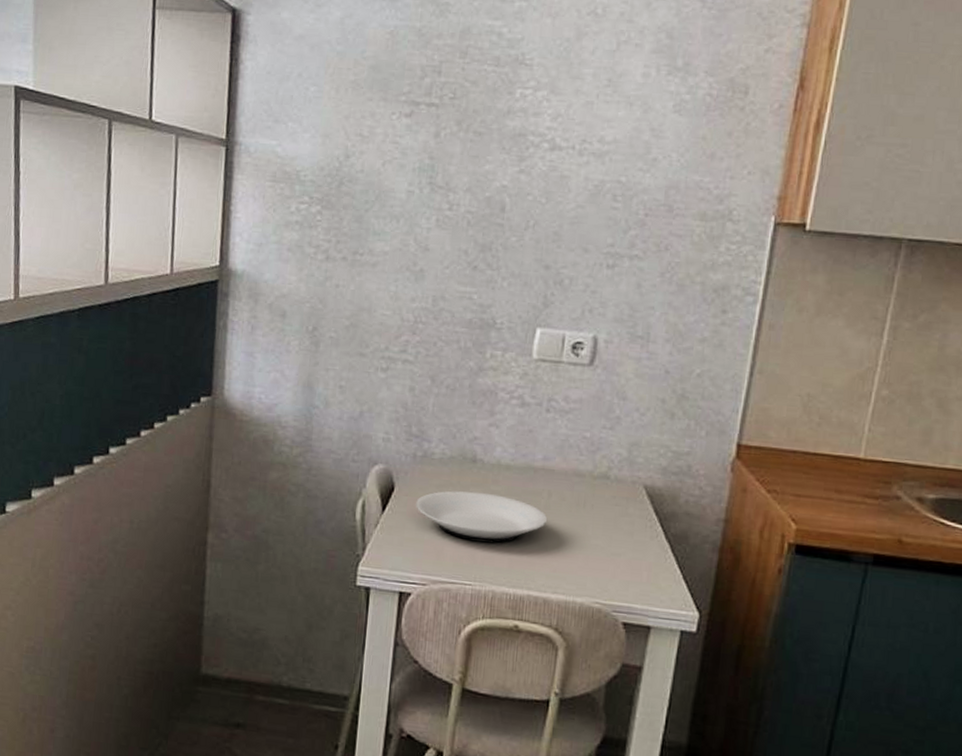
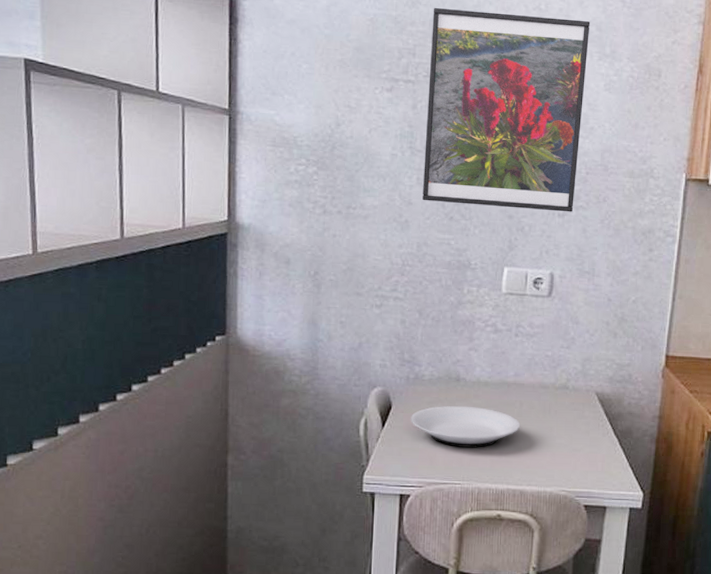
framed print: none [442,15,659,263] -> present [422,7,591,212]

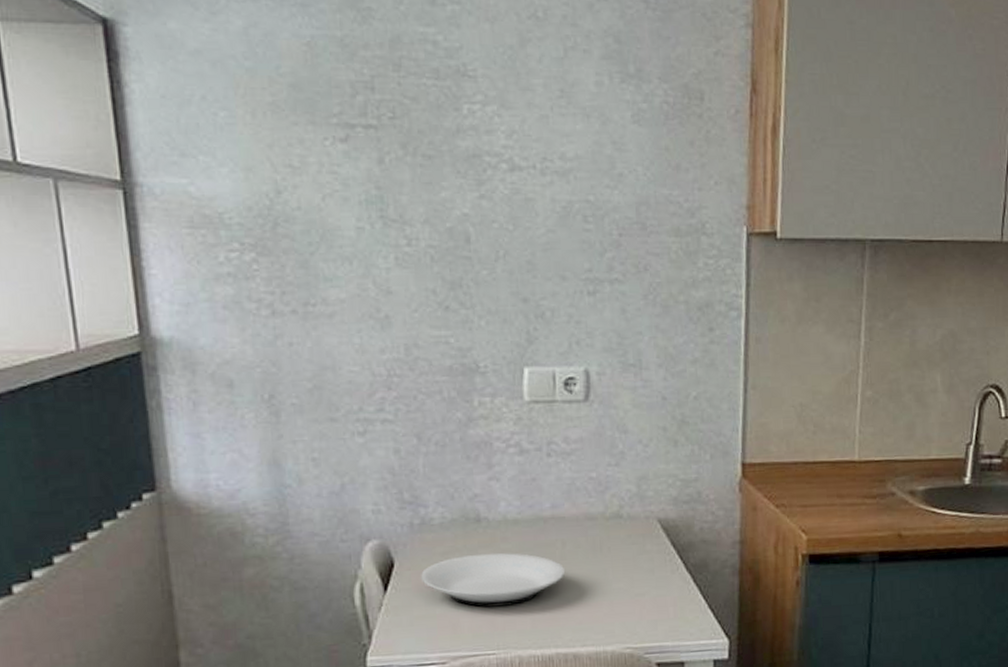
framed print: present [422,7,591,212] -> none [392,22,607,289]

